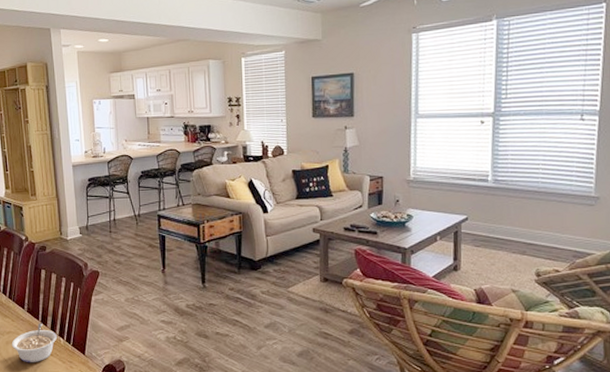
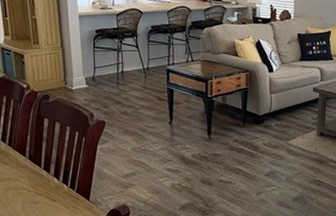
legume: present [11,323,57,363] -> none [11,170,60,209]

